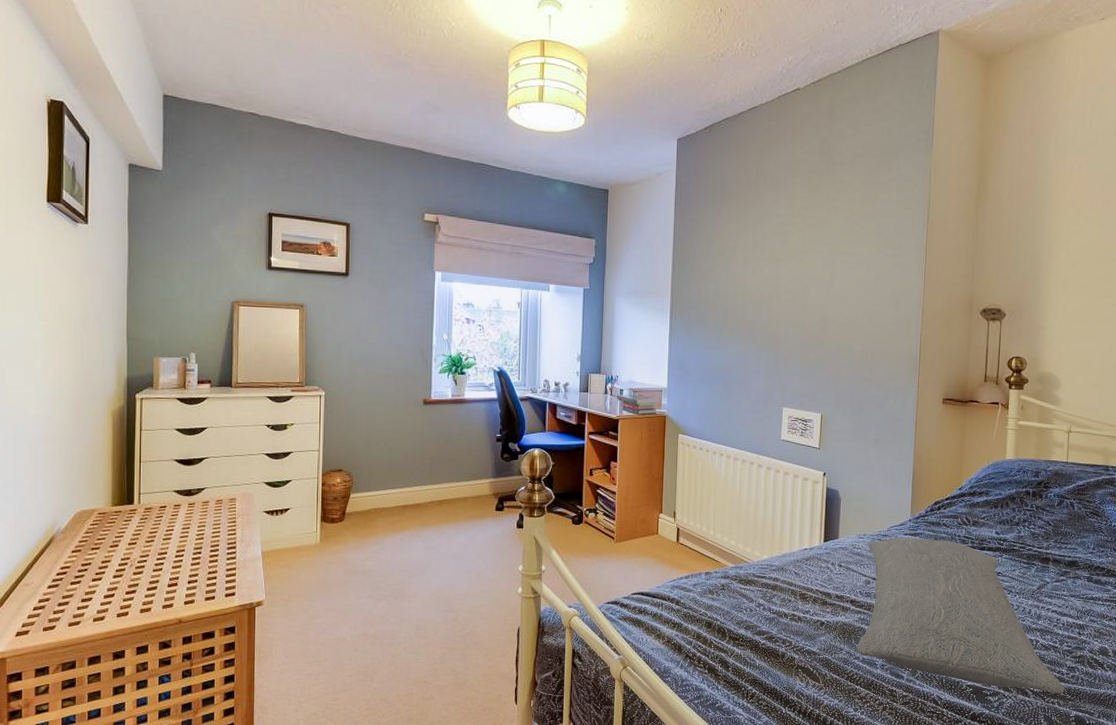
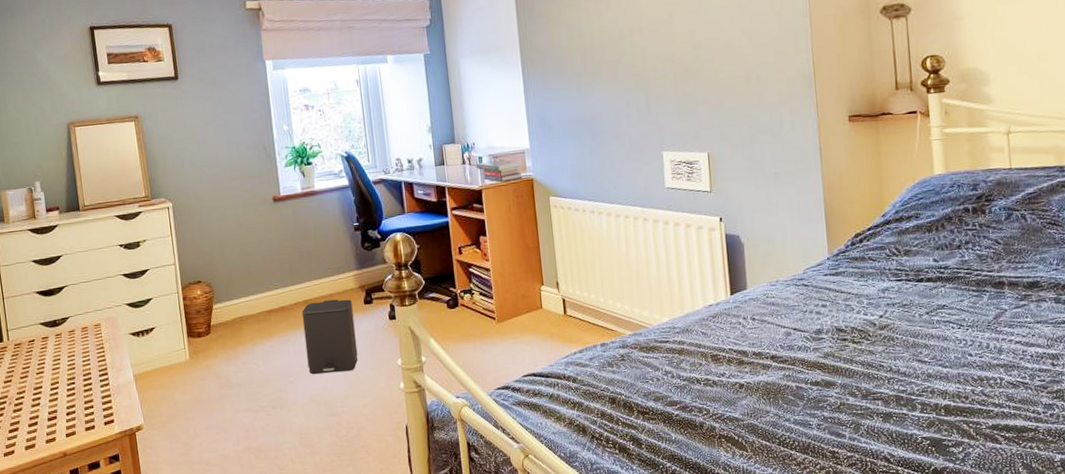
pedal bin: none [434,502,484,571] -> present [301,299,358,374]
pillow: present [857,537,1065,693] -> none [781,276,1044,436]

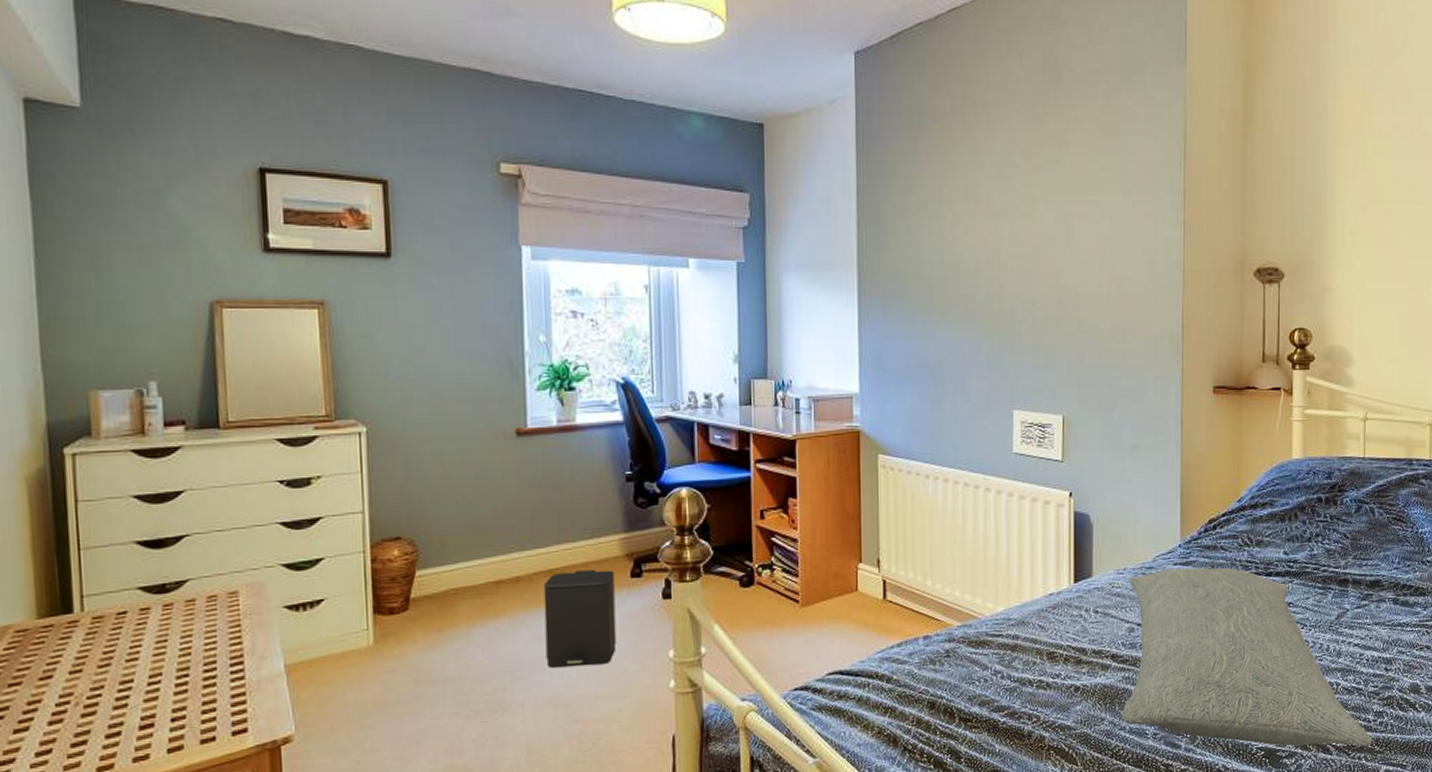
books: present [476,159,523,183] -> none [792,404,849,433]
pillow: none [781,276,1044,436] -> present [1122,567,1373,746]

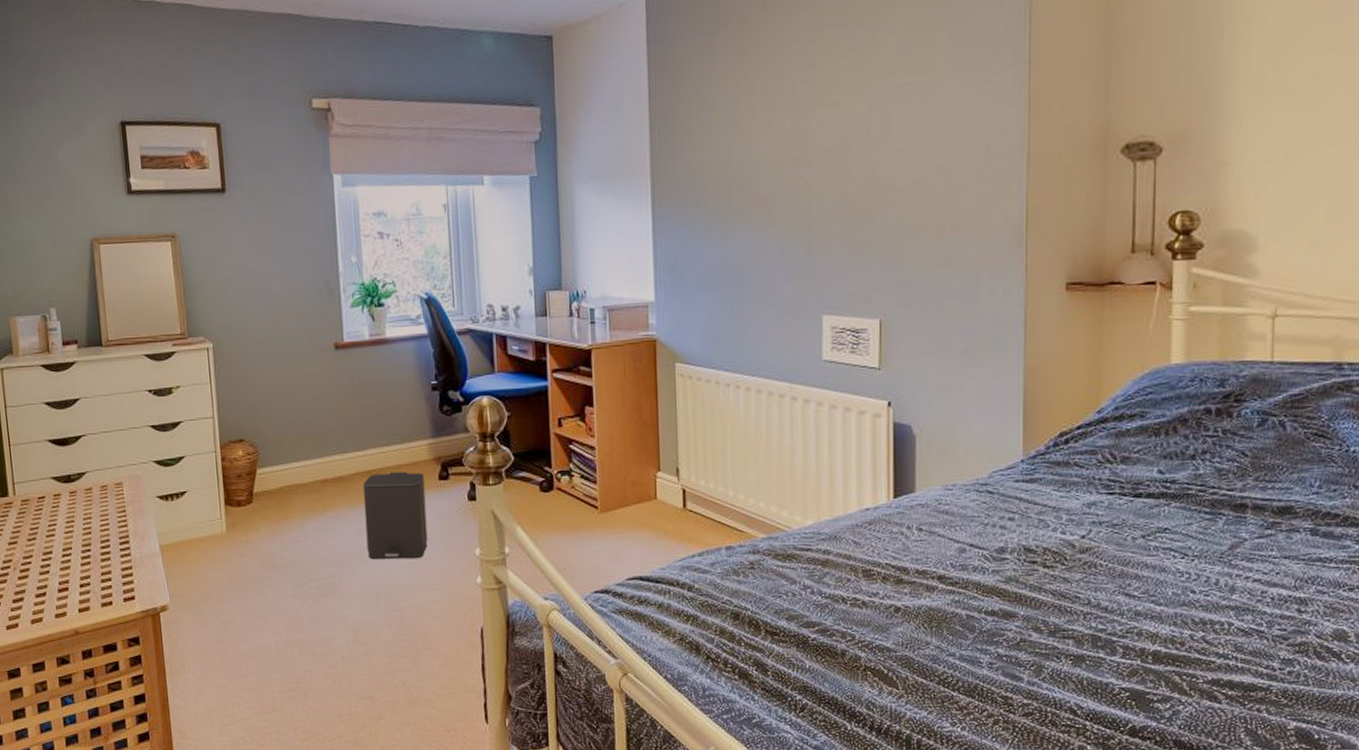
pillow: present [1122,567,1373,746] -> none [951,485,1278,696]

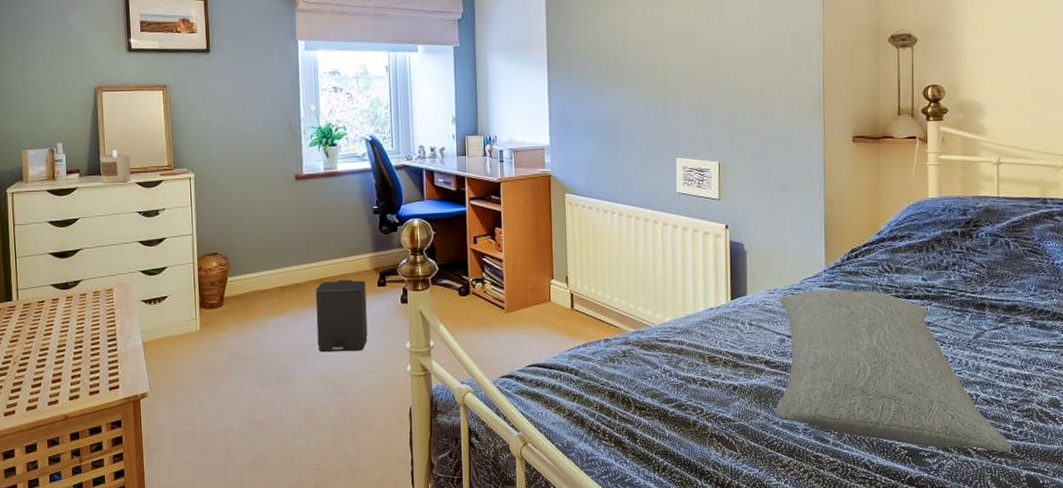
candle: none [100,315,138,357] -> present [100,150,131,184]
pillow: none [951,485,1278,696] -> present [775,290,1013,451]

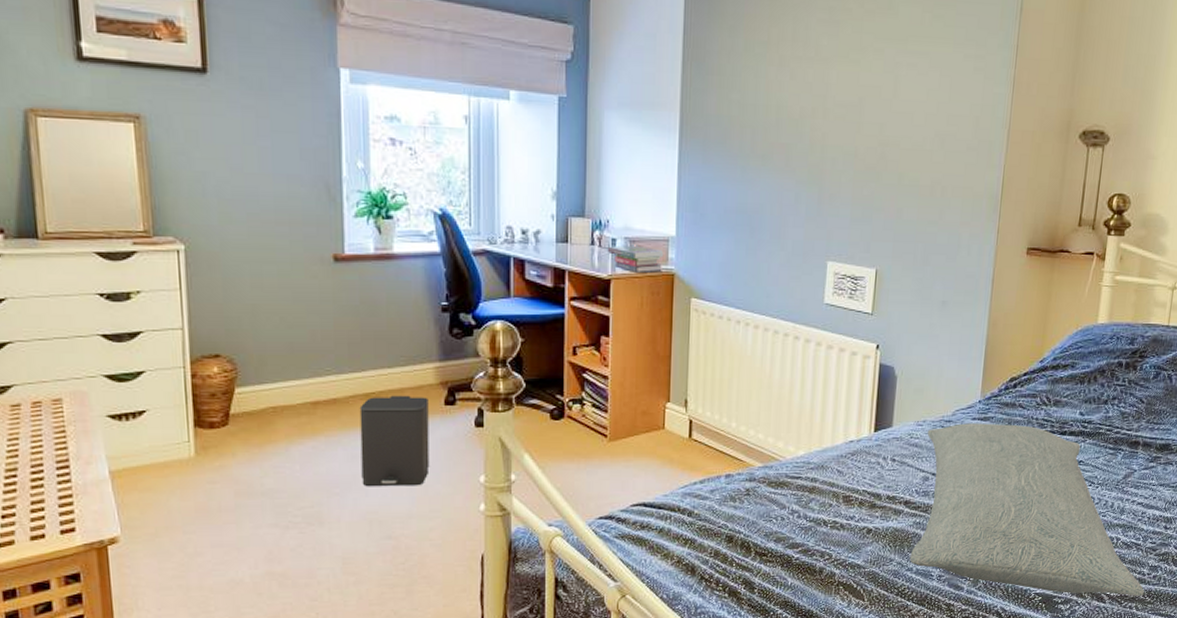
candle: present [100,150,131,184] -> none [36,203,86,253]
books: none [497,154,541,177] -> present [608,245,664,274]

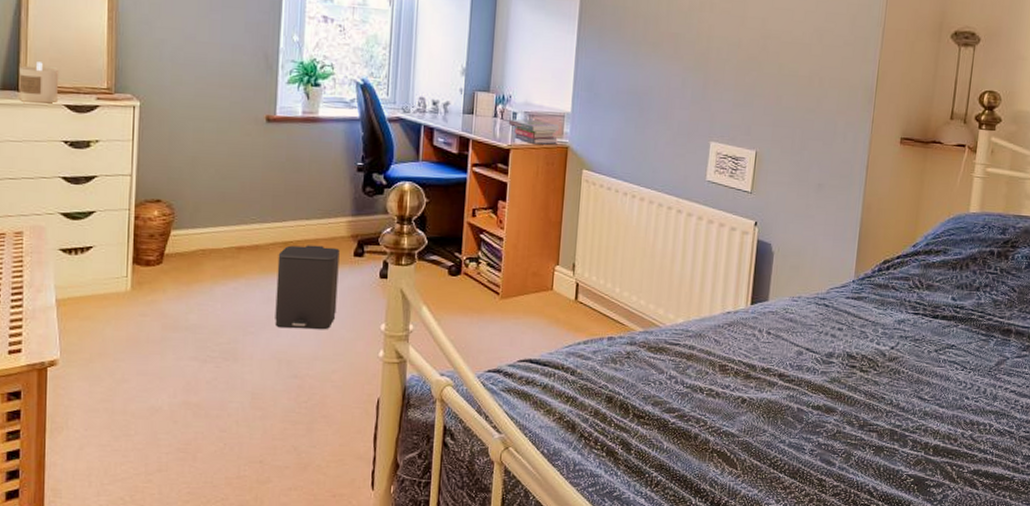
candle: none [36,203,86,253] -> present [19,62,60,105]
pillow: present [909,423,1145,596] -> none [782,301,1019,485]

